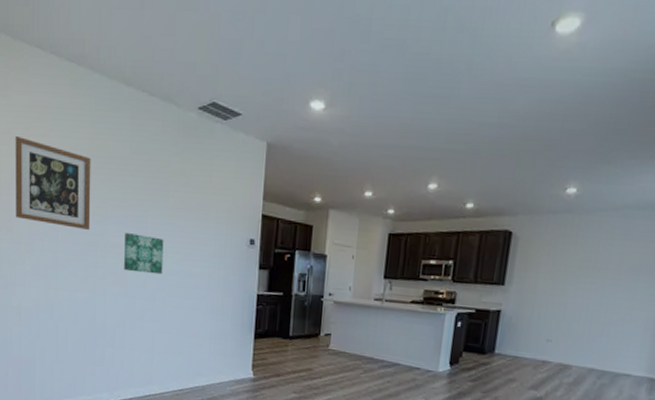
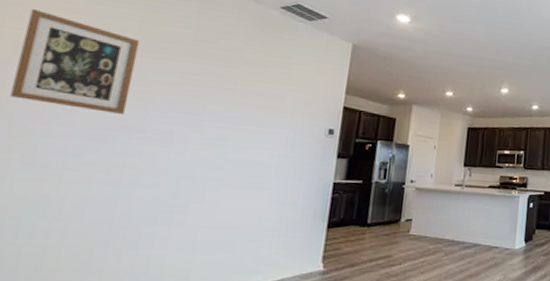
wall art: present [124,233,164,275] -> none [166,119,225,164]

